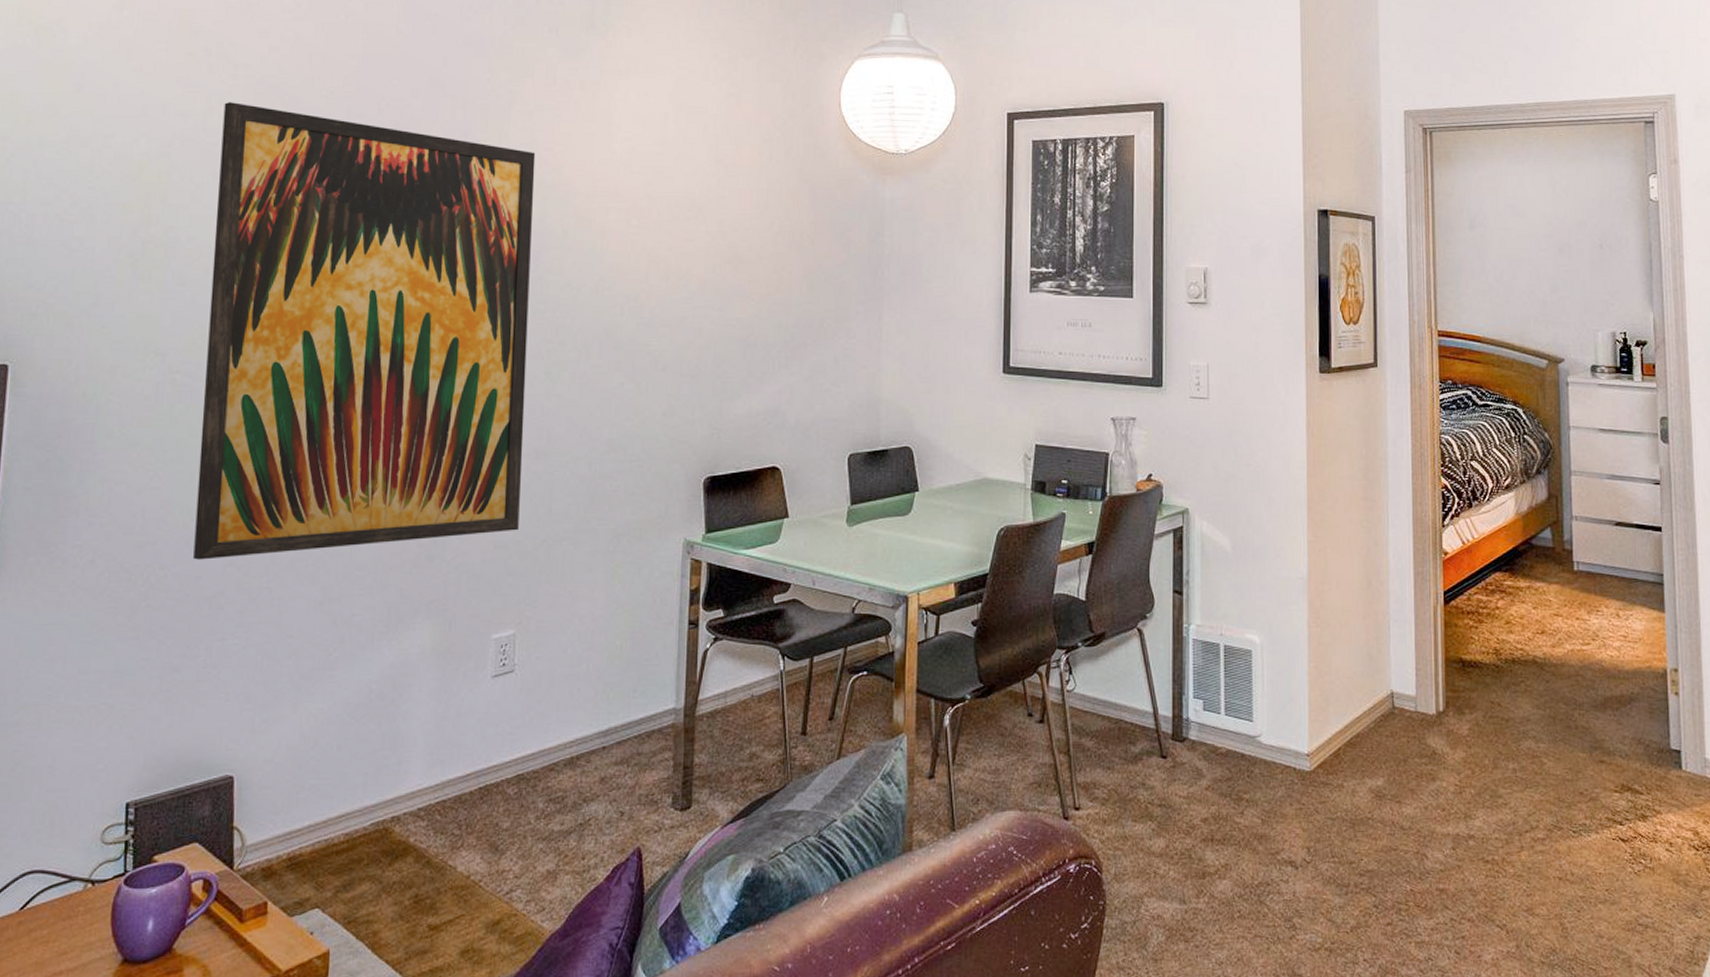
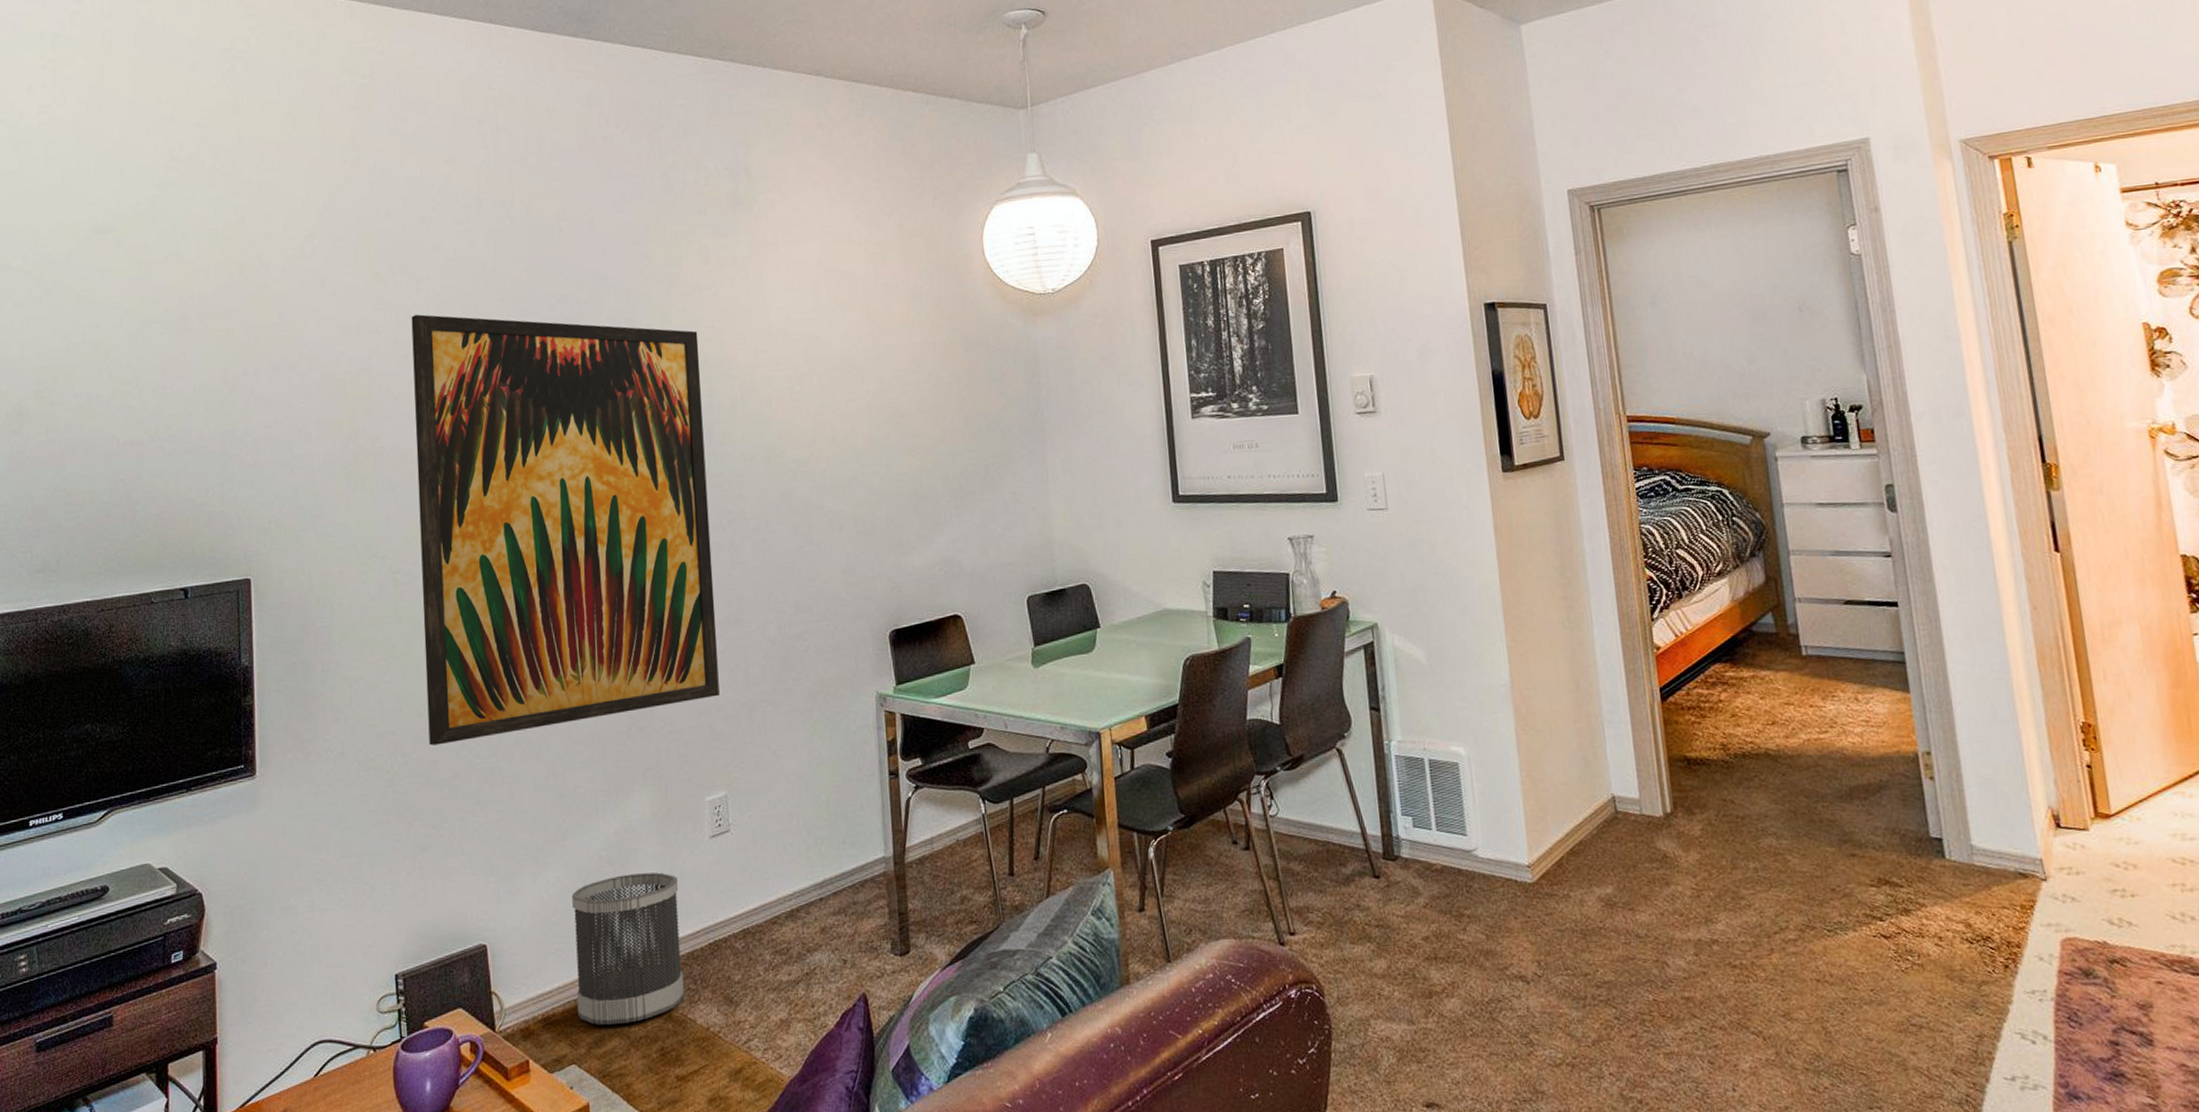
wastebasket: none [327,710,452,868] -> present [572,872,685,1025]

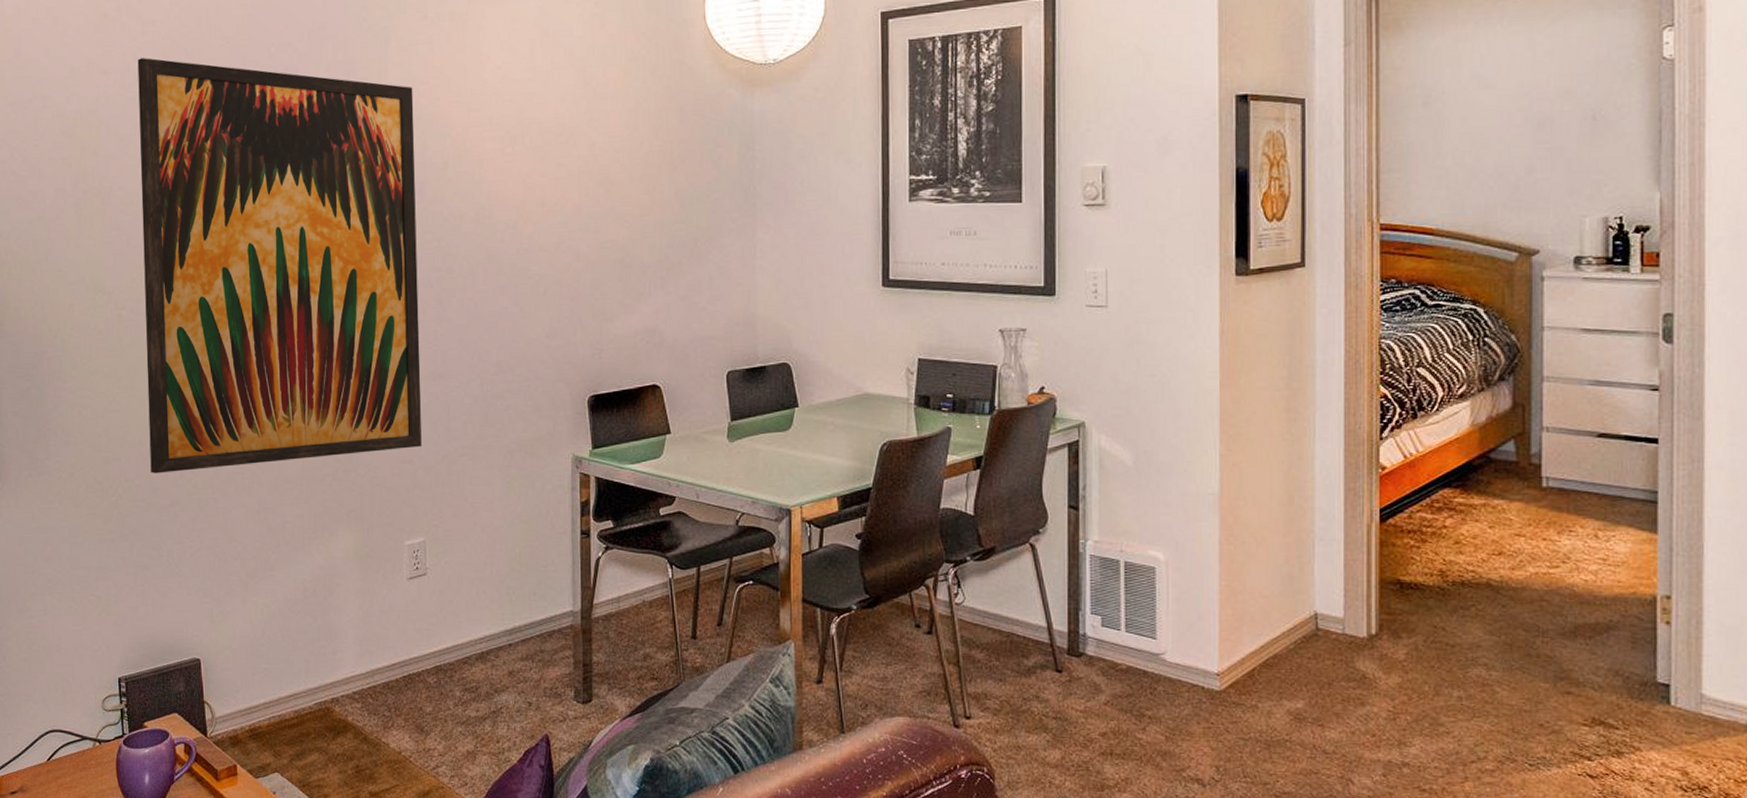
wastebasket: present [572,872,685,1025] -> none [279,606,379,741]

